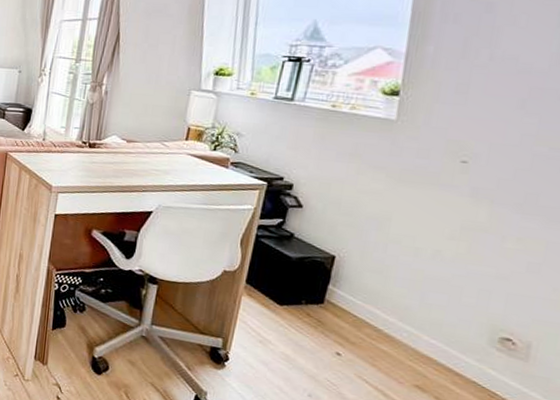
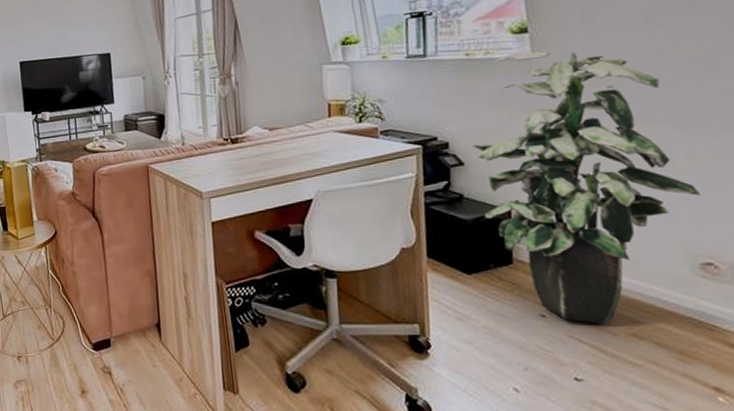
indoor plant: none [309,112,521,374] -> present [472,51,701,325]

